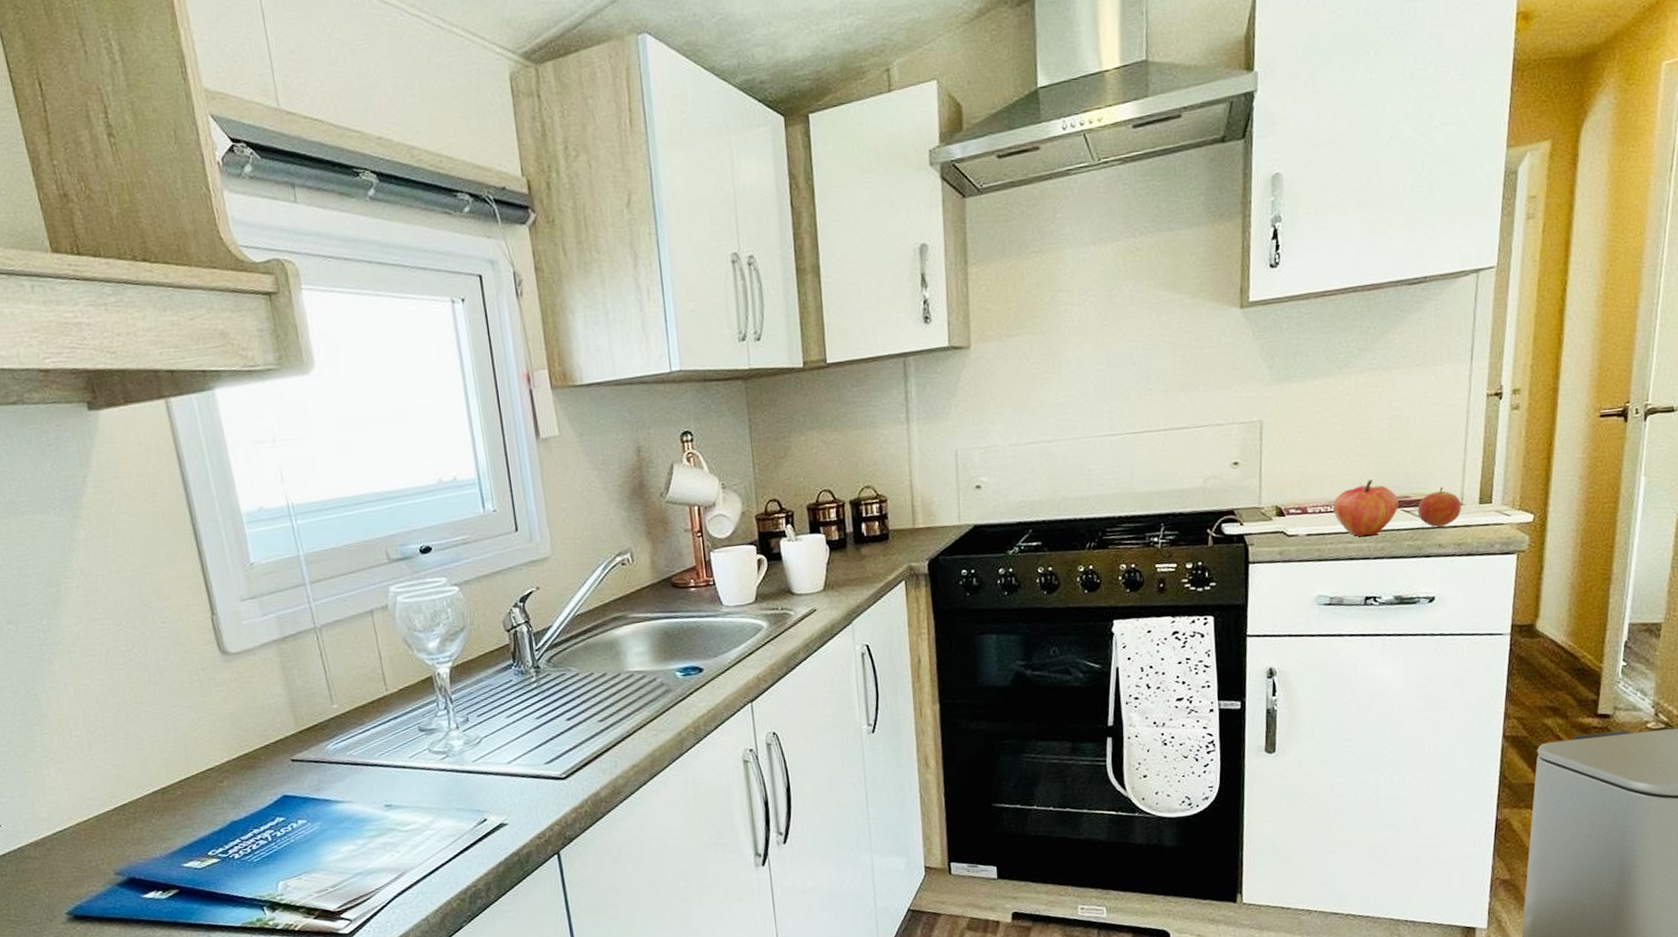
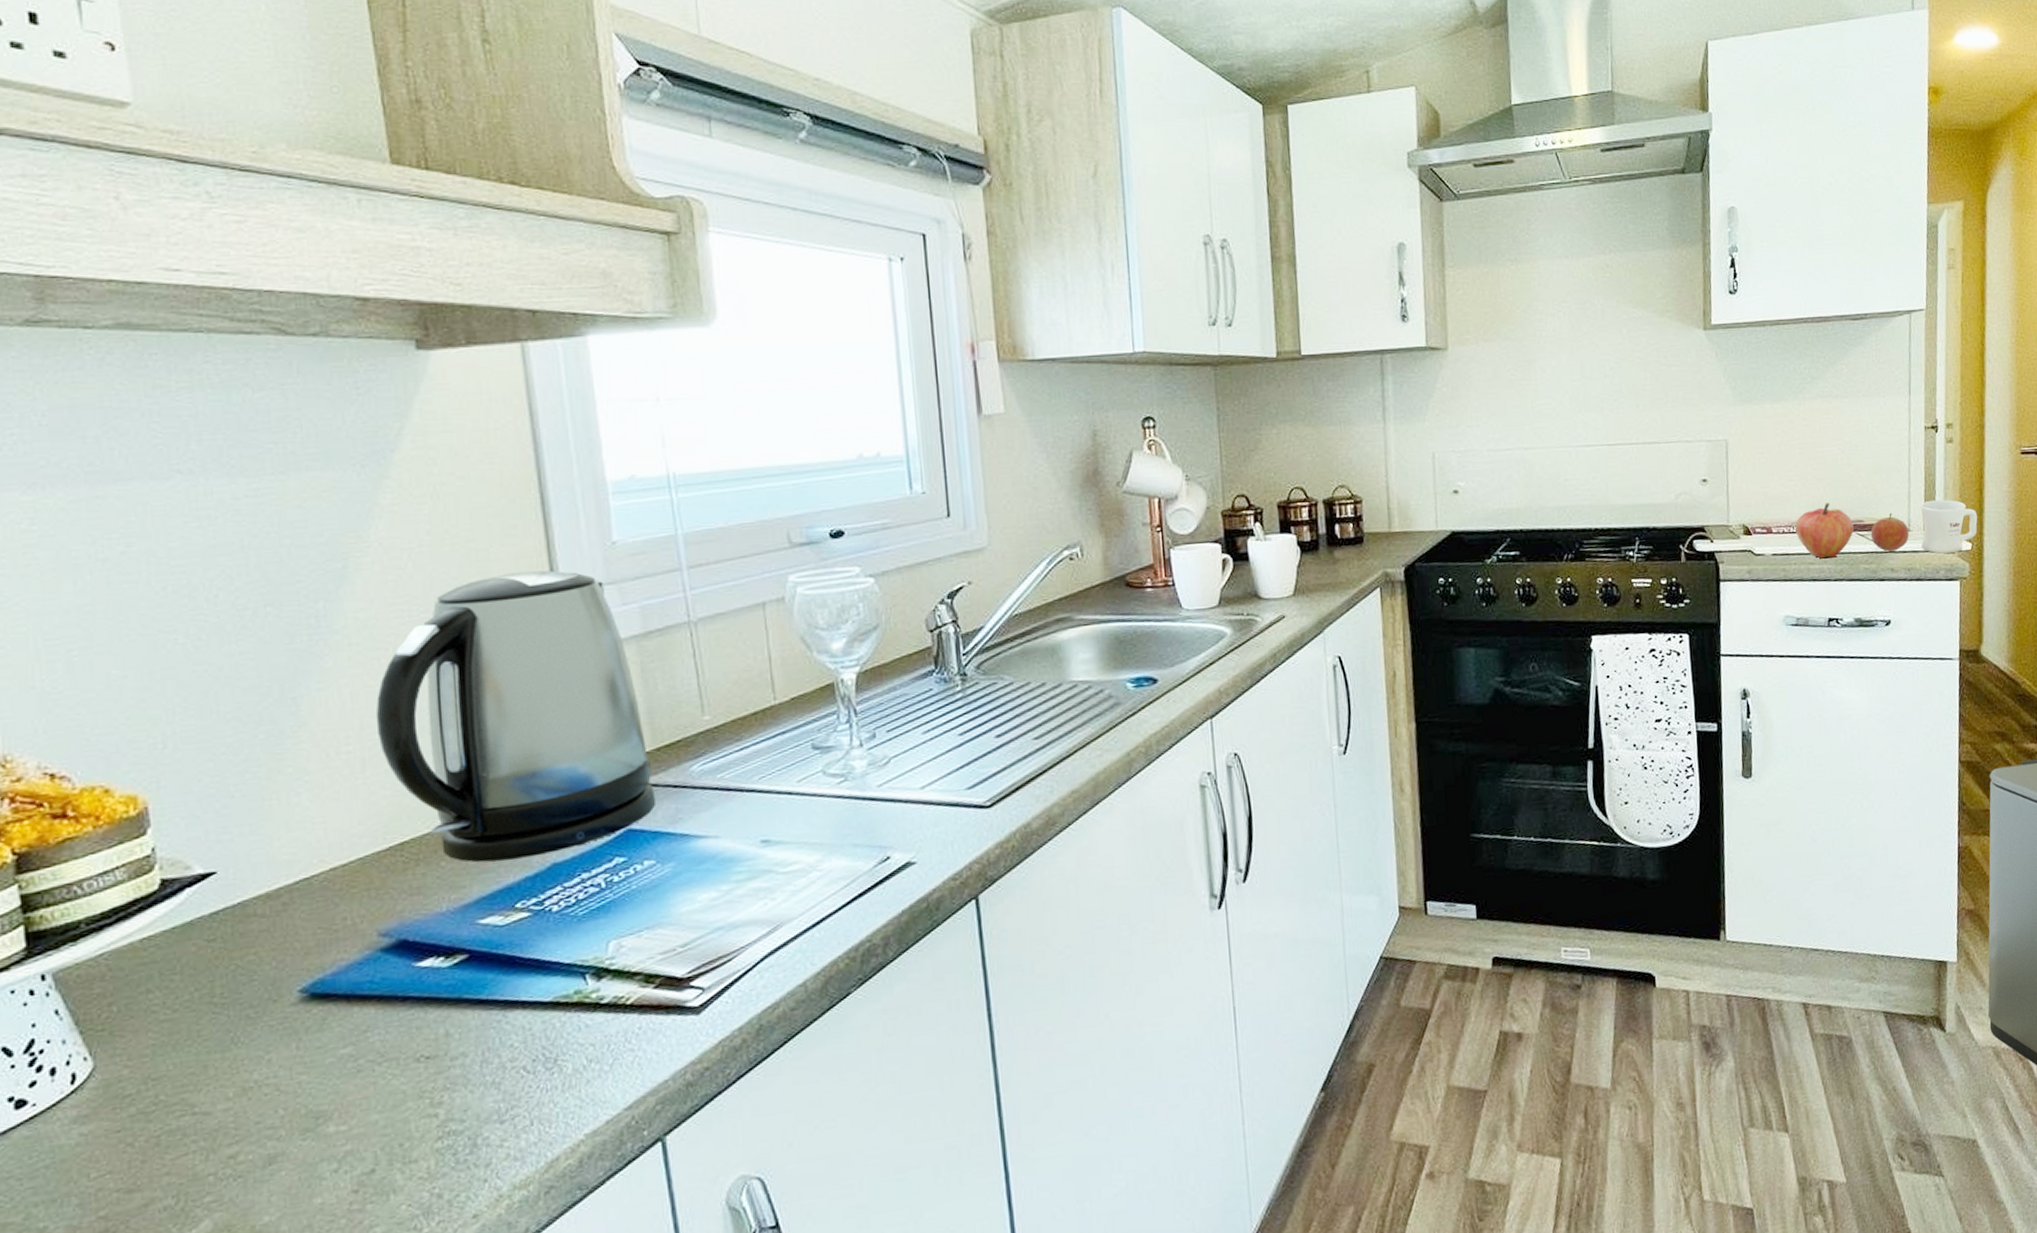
kettle: none [93,589,303,820] -> present [375,570,657,863]
mug: none [1475,470,1542,527] -> present [1920,499,1977,554]

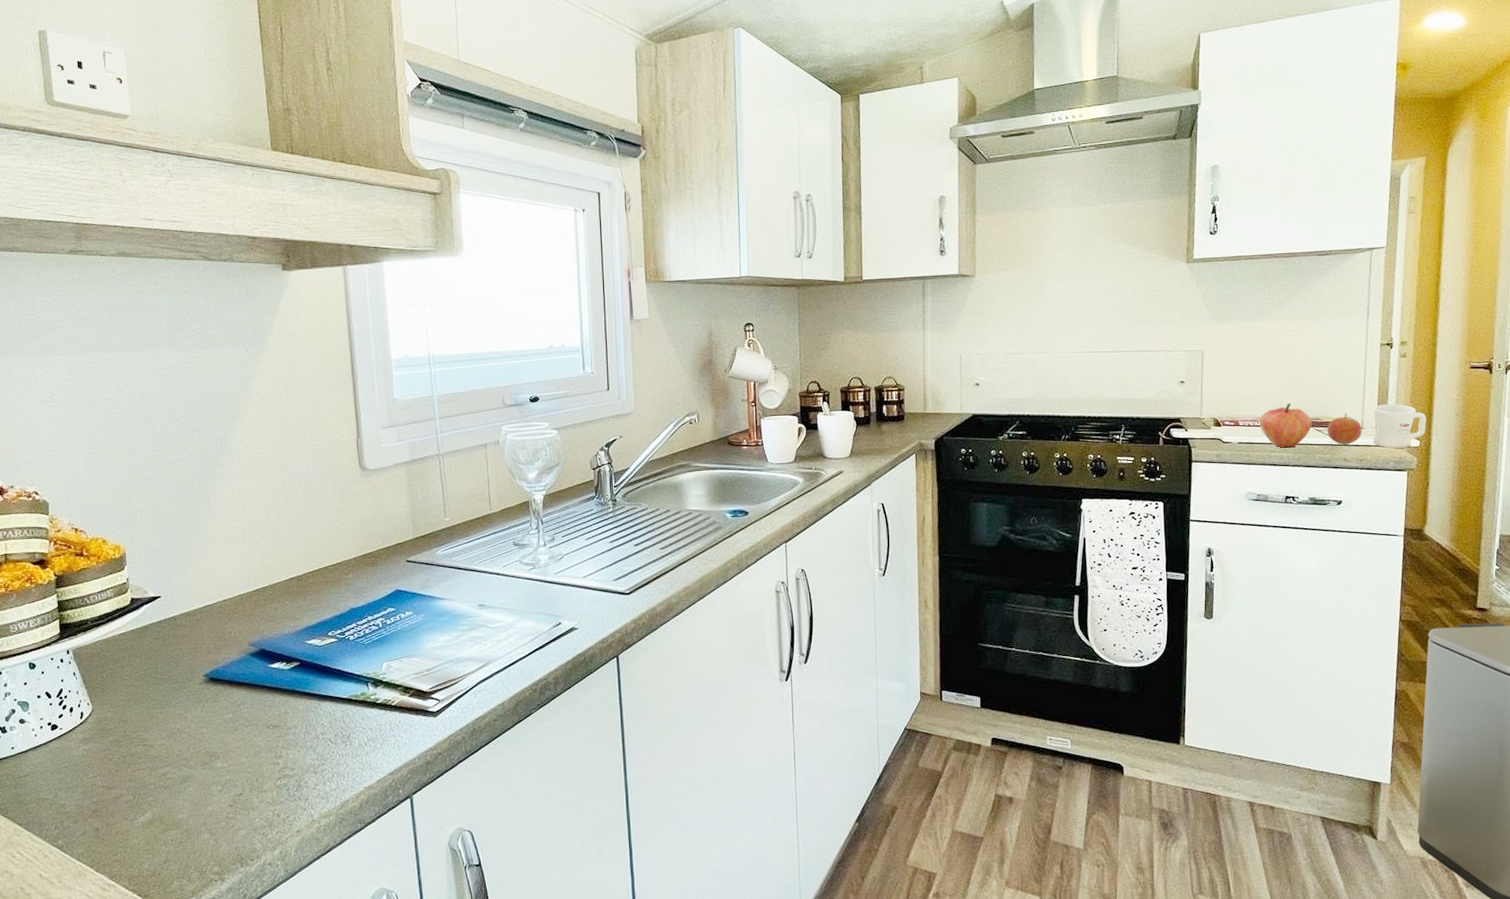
kettle: present [375,570,657,863] -> none [252,416,415,604]

